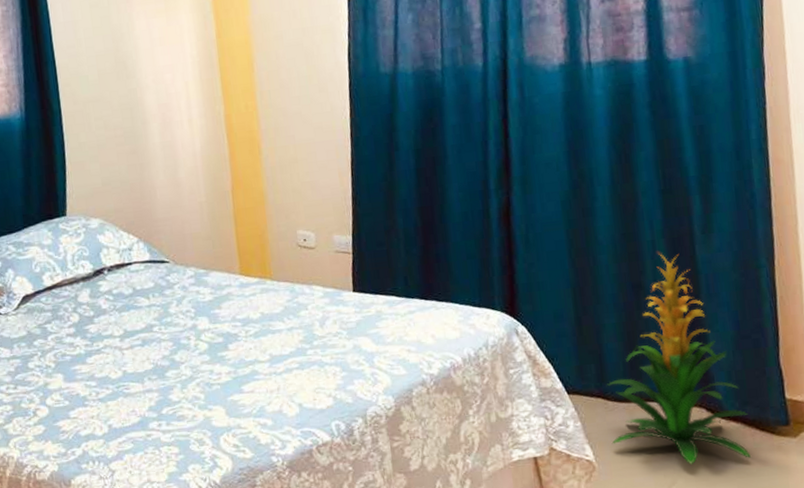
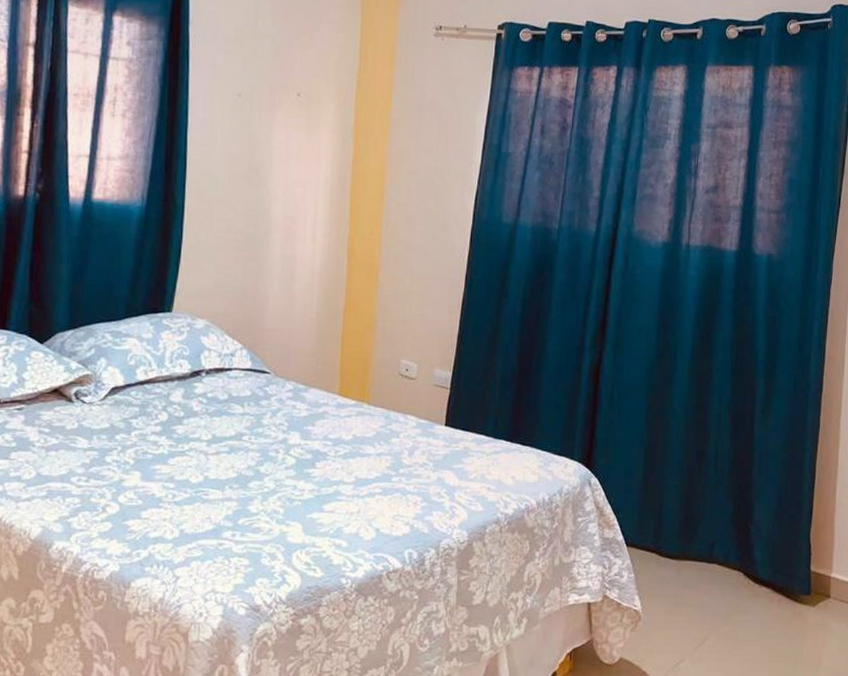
indoor plant: present [607,253,751,464] -> none [658,426,778,623]

